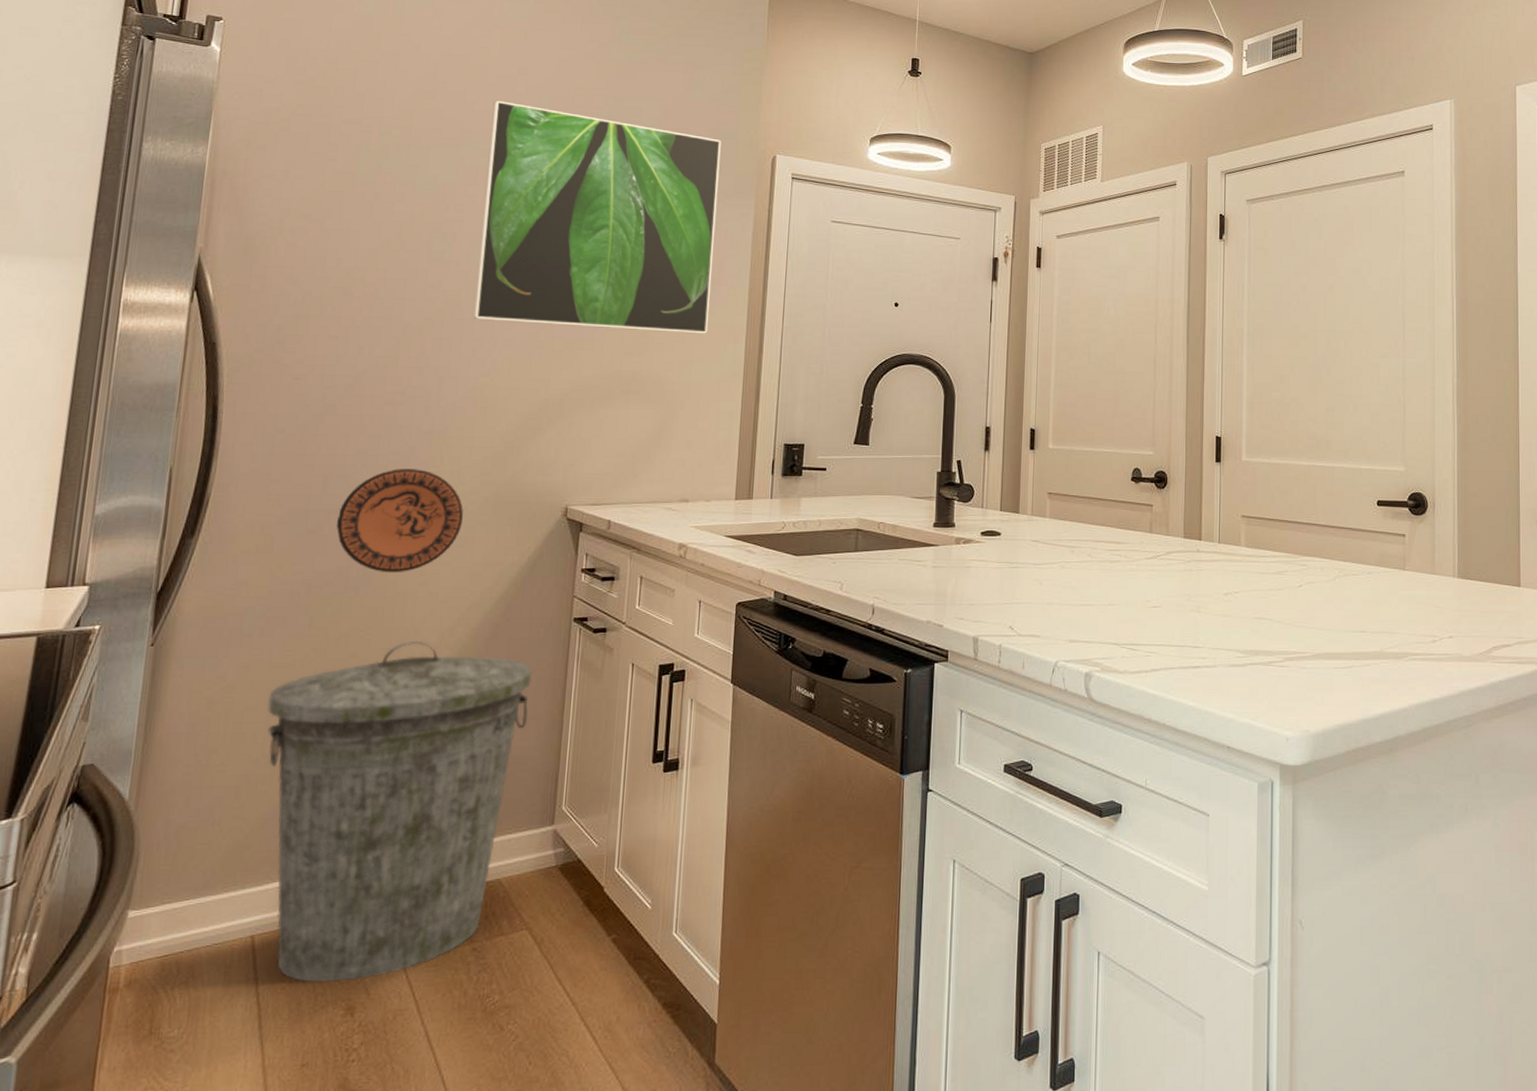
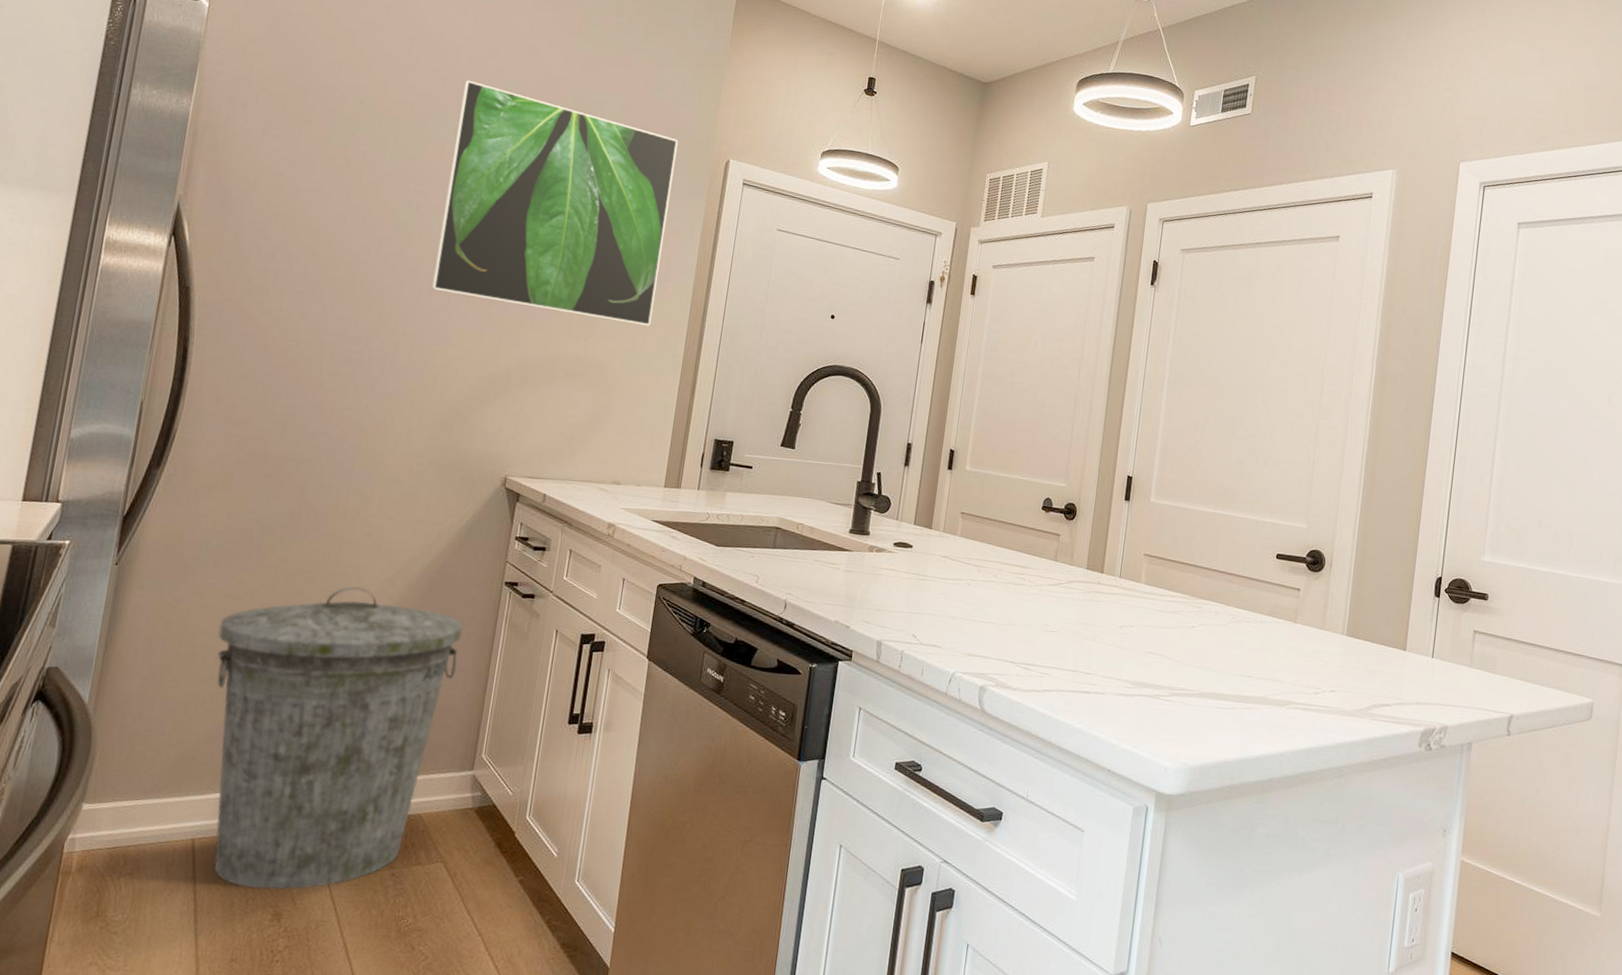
decorative plate: present [336,469,464,573] -> none [290,424,410,522]

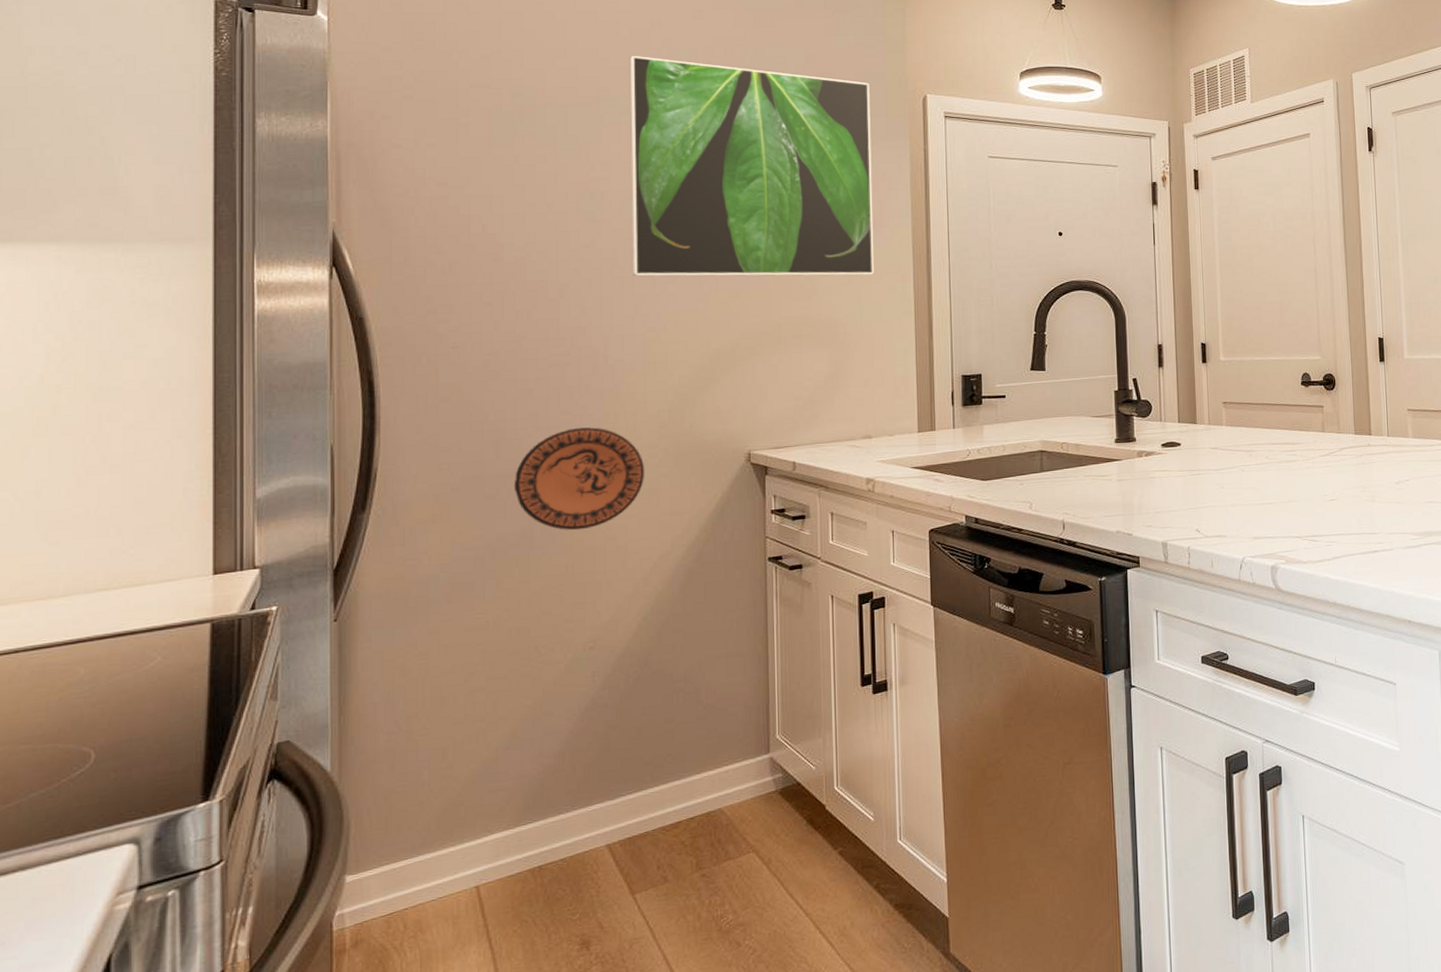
trash can: present [214,586,464,890] -> none [465,593,733,924]
decorative plate: none [290,424,410,522] -> present [513,427,645,531]

